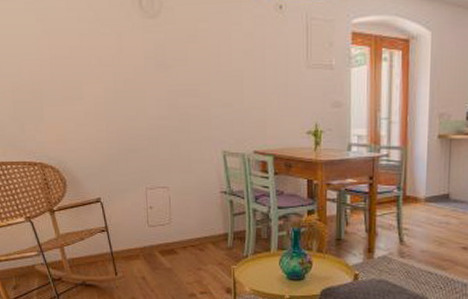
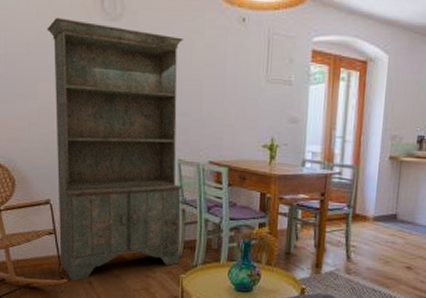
bookshelf: none [88,19,230,277] -> present [46,18,183,281]

